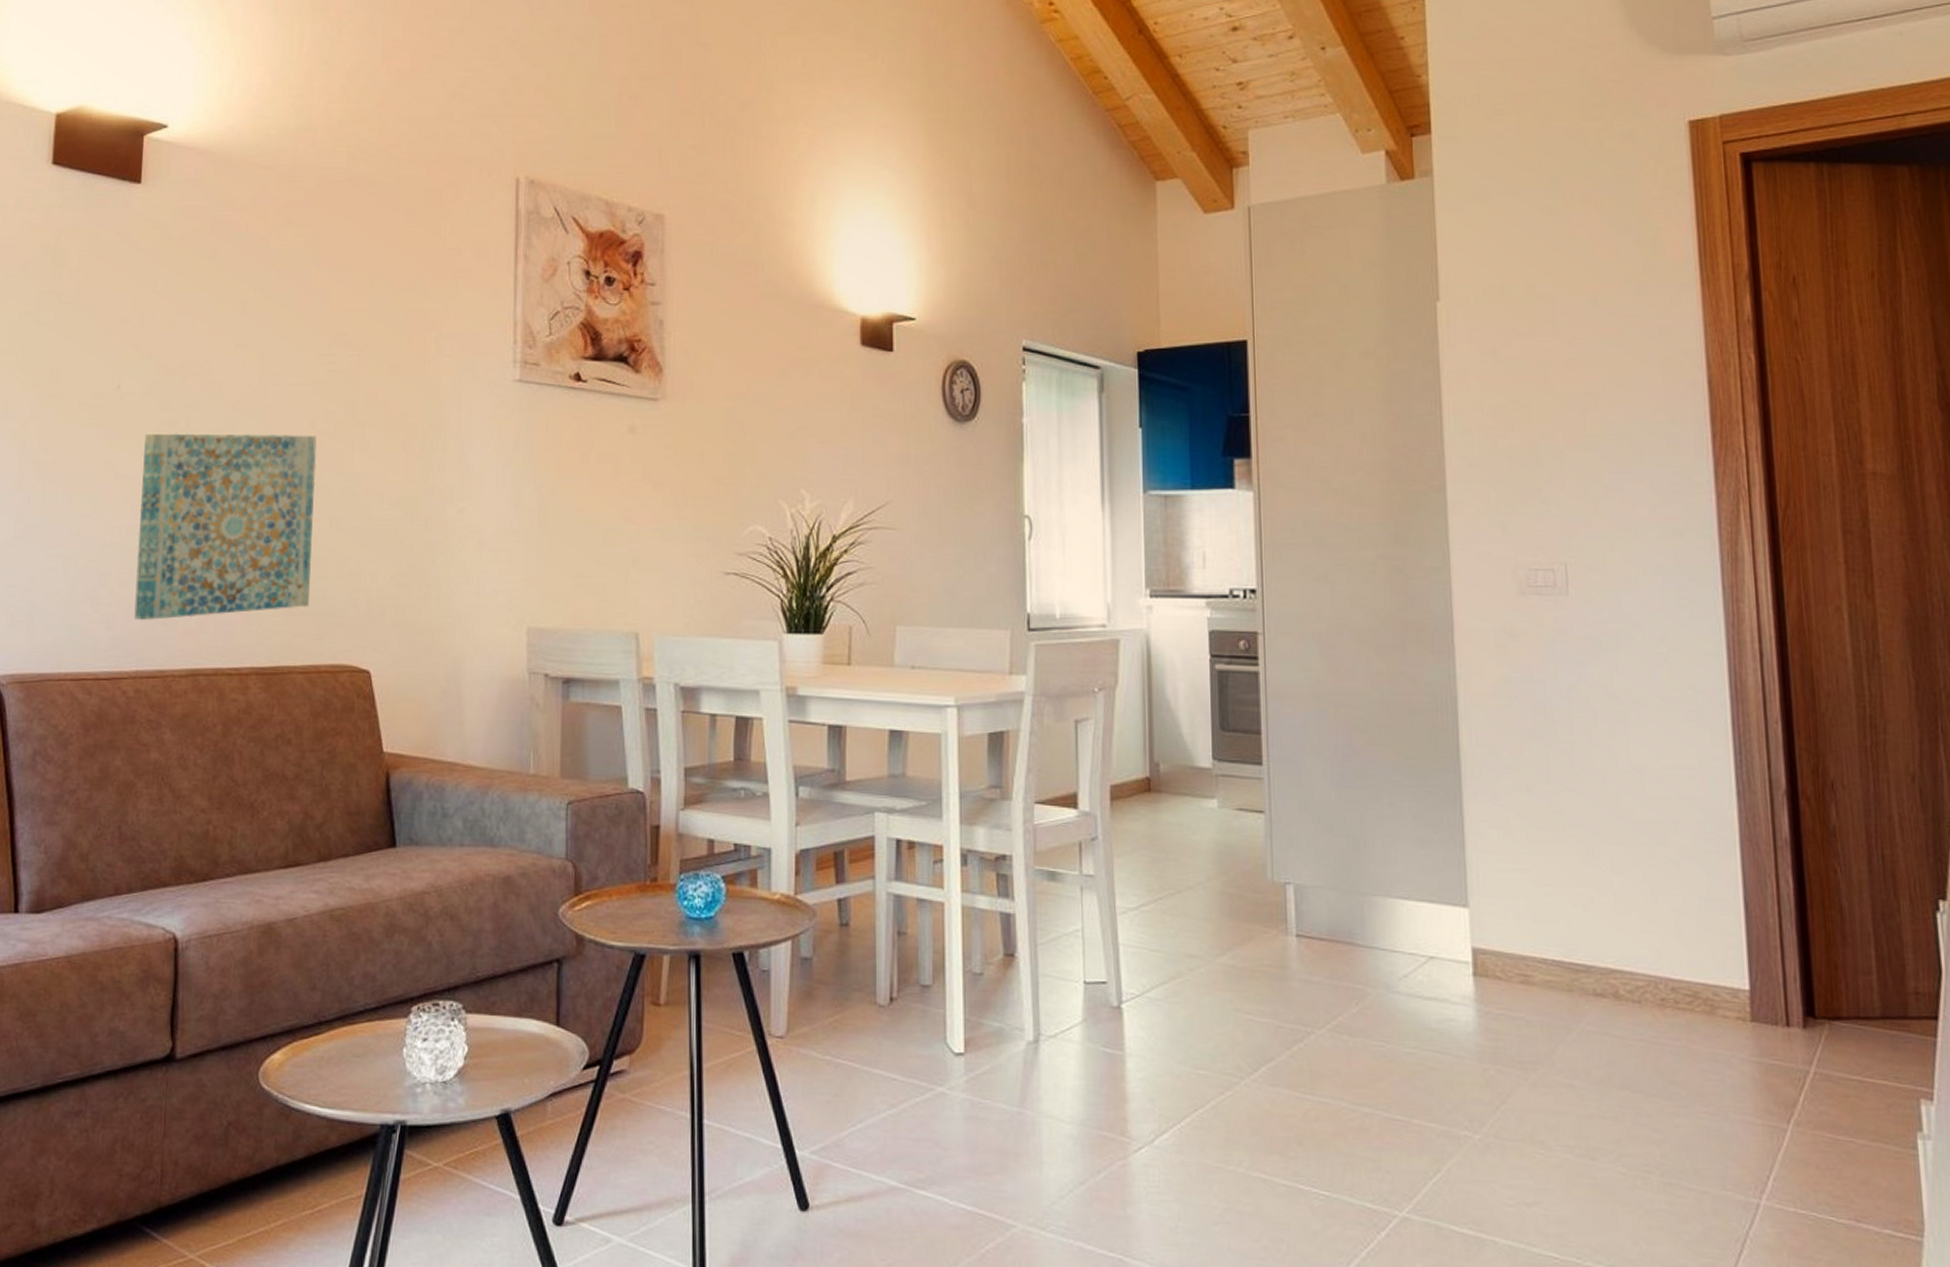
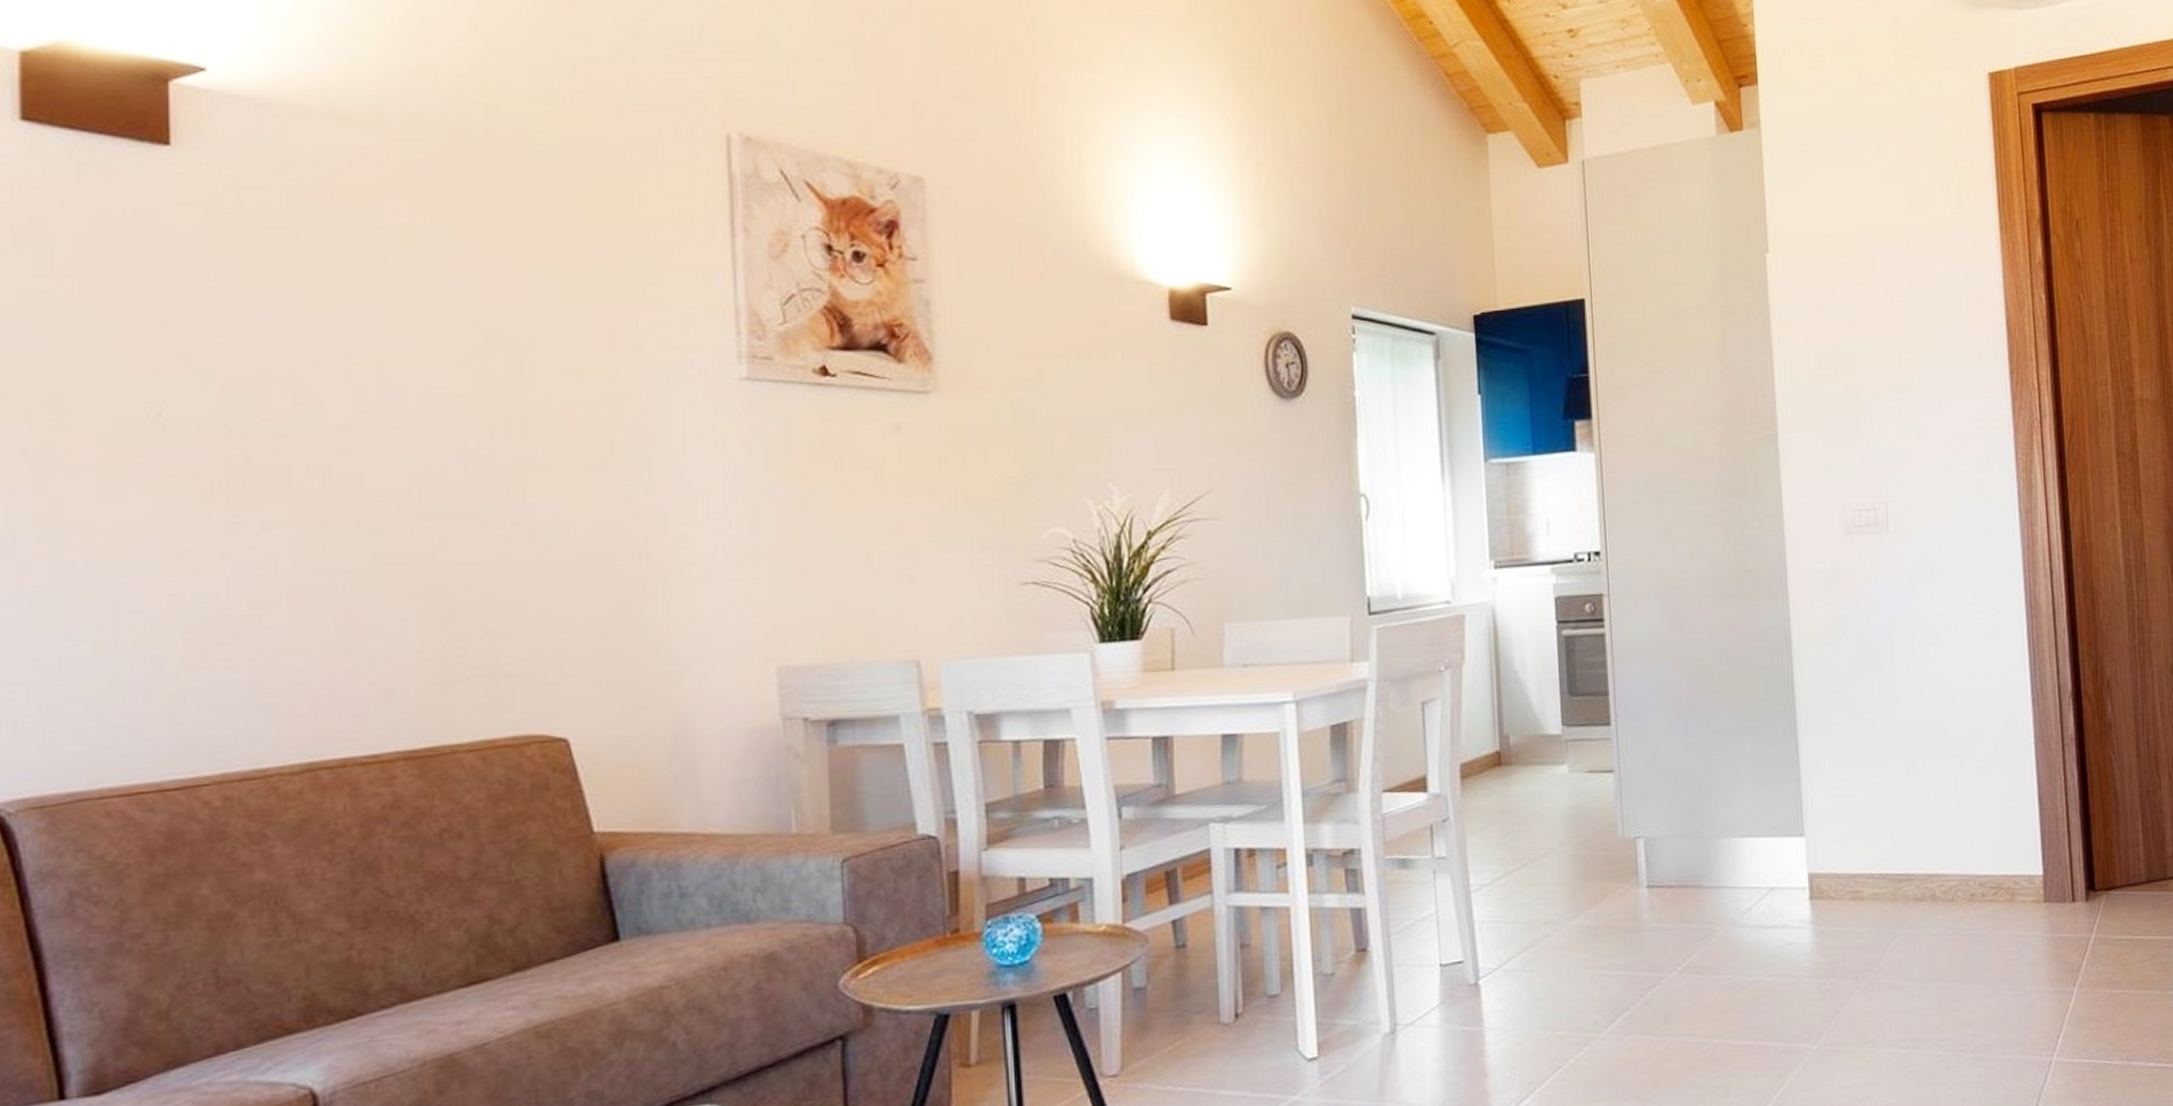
wall art: present [134,433,317,621] -> none [208,459,474,711]

